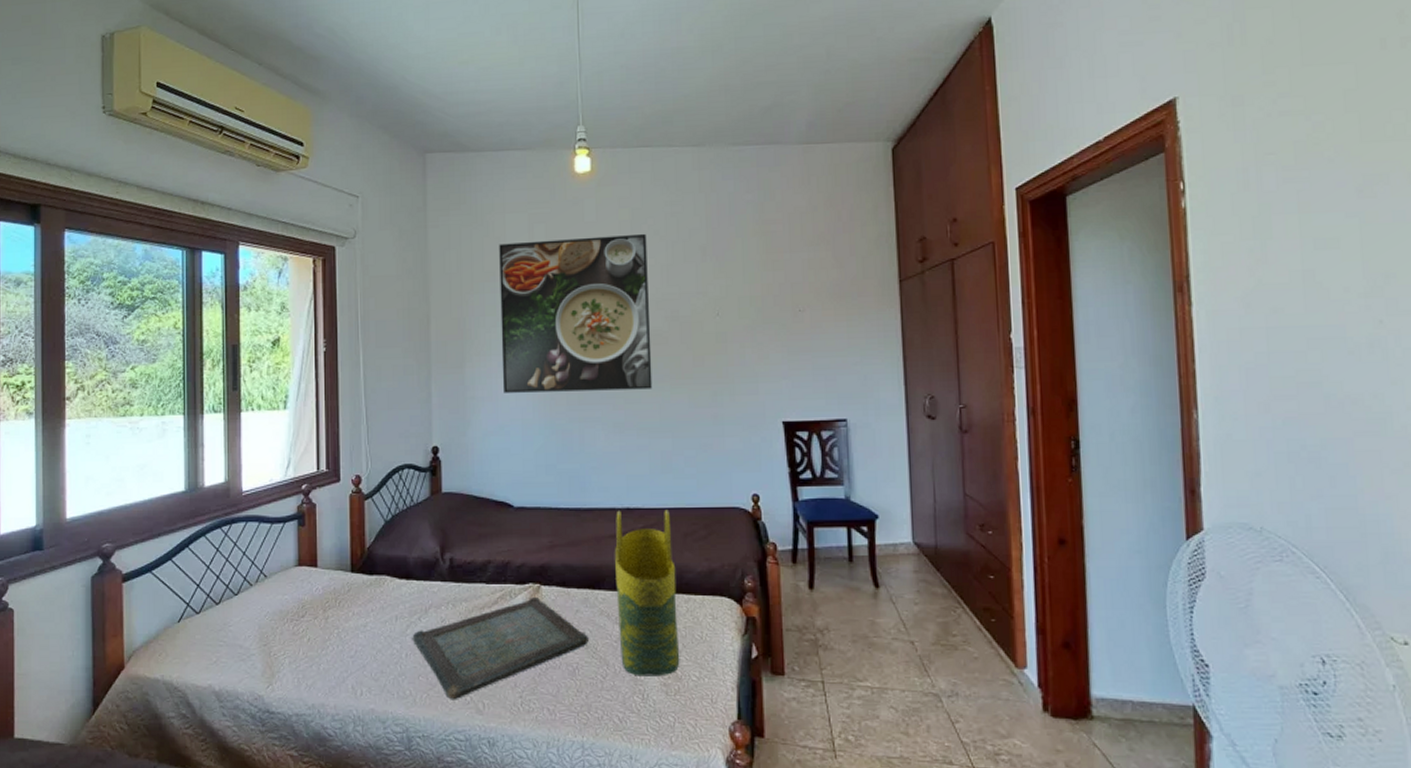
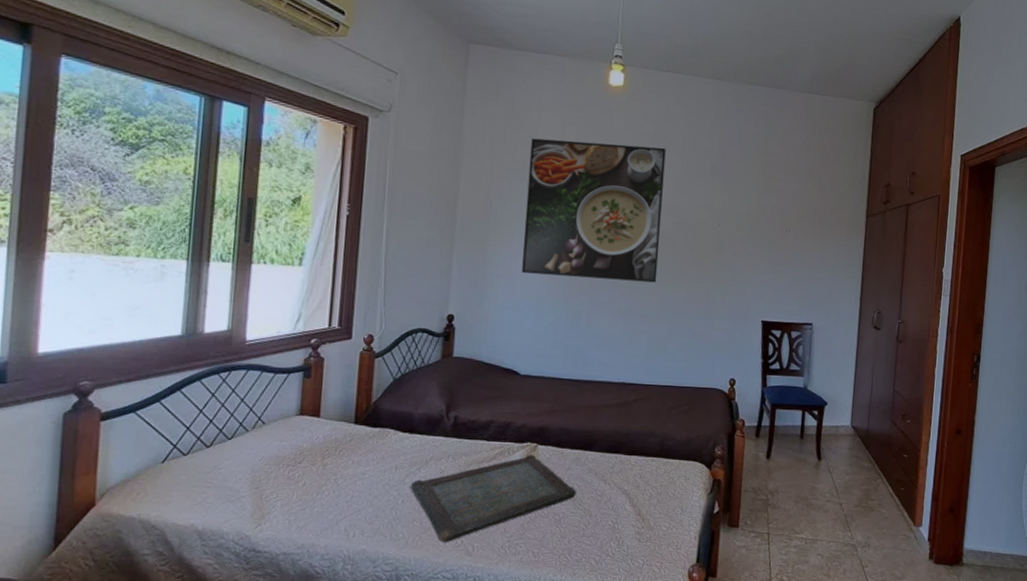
tote bag: present [614,509,680,677] -> none [603,384,659,526]

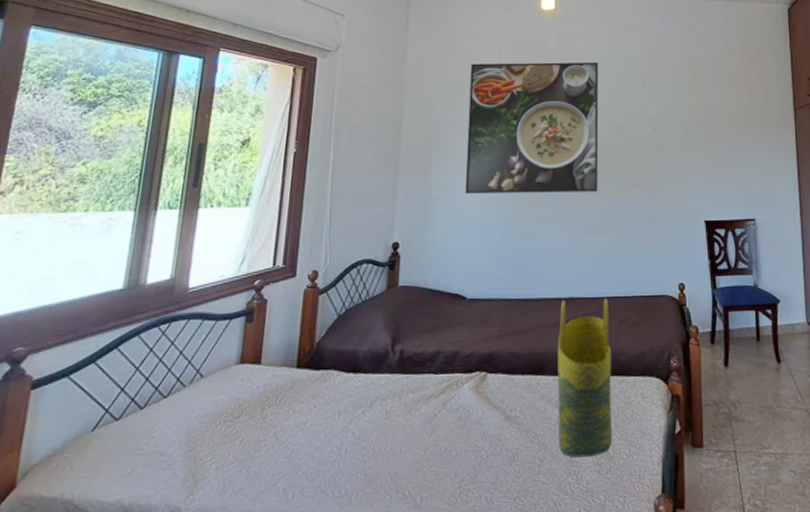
serving tray: present [410,455,576,543] -> none [353,385,529,496]
tote bag: none [603,384,659,526] -> present [557,298,613,458]

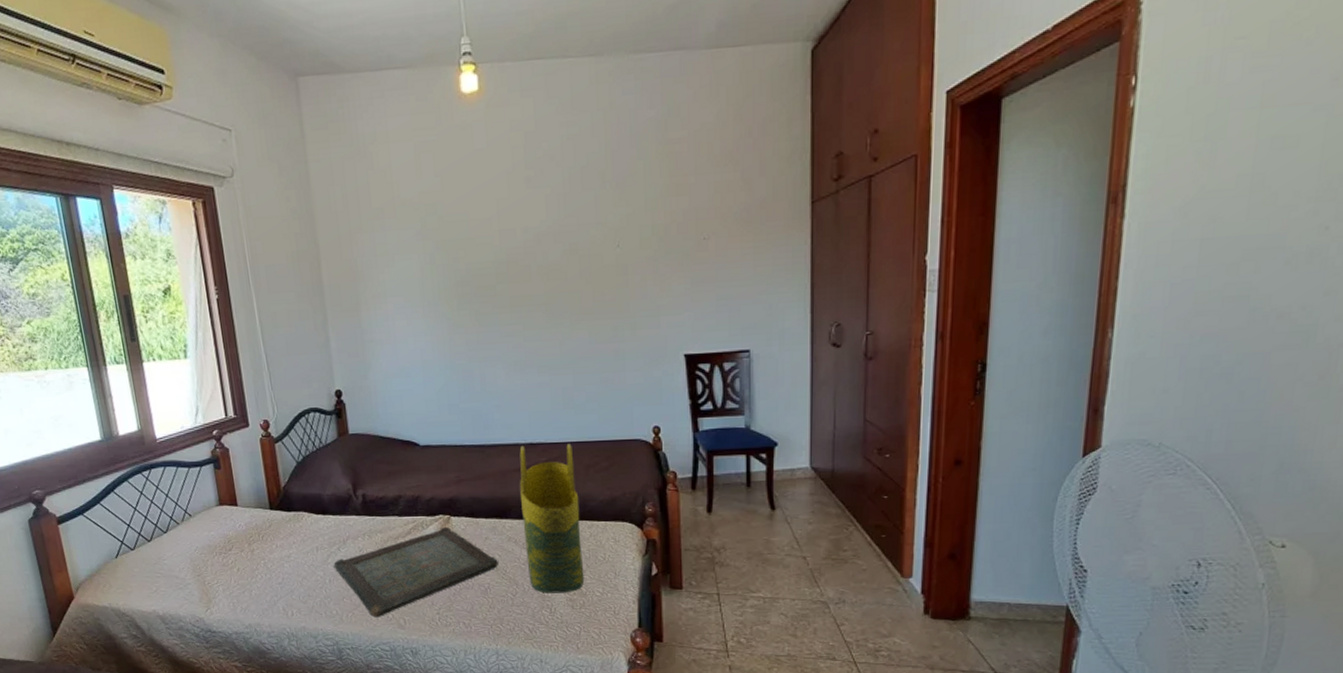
serving tray: none [353,385,529,496] -> present [333,527,498,618]
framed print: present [465,62,599,194] -> none [385,159,552,335]

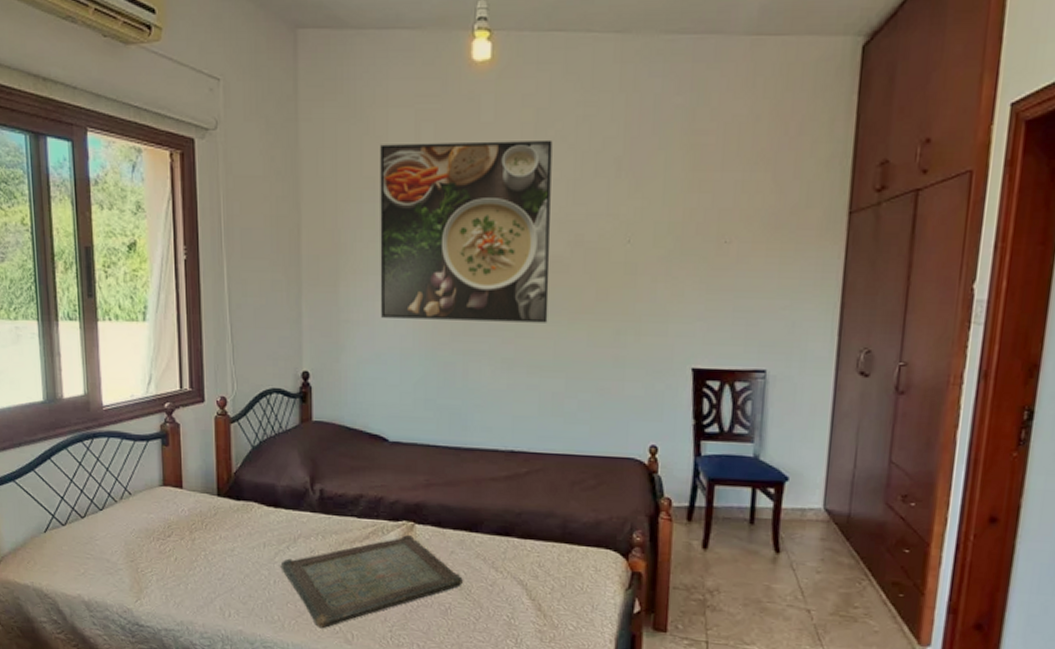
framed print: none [385,159,552,335] -> present [380,139,553,323]
tote bag: present [519,443,585,593] -> none [494,452,560,623]

